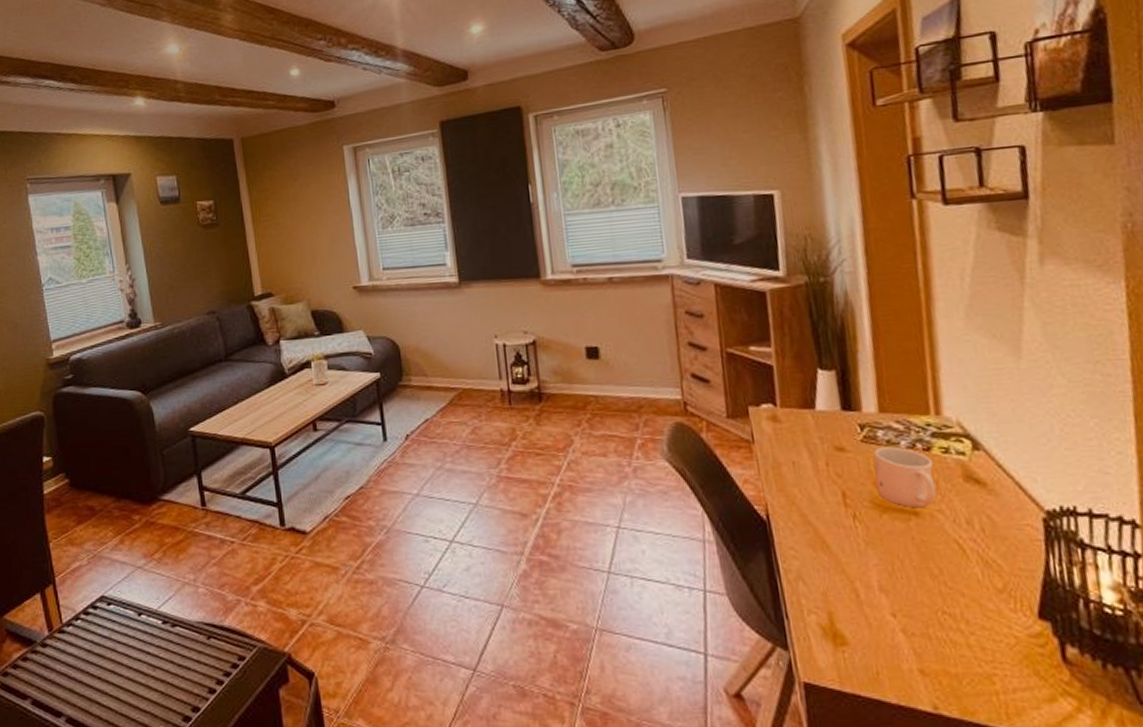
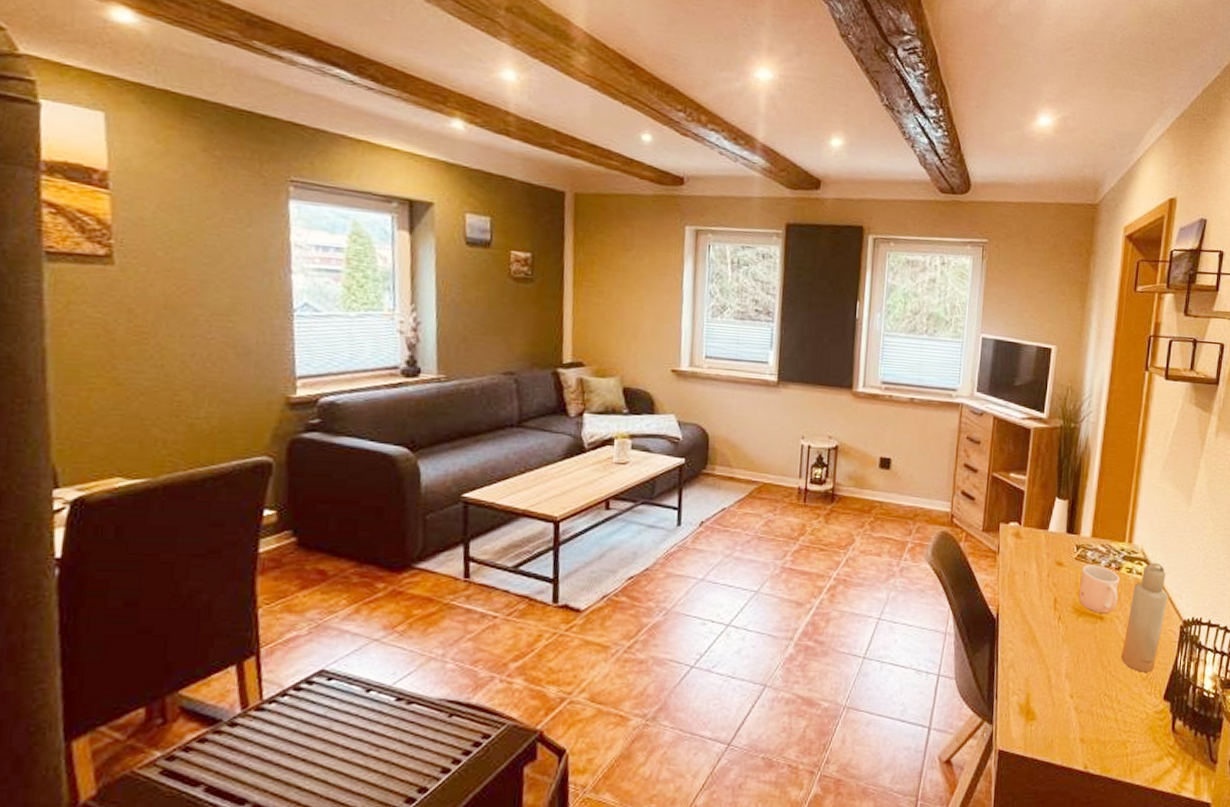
bottle: none [956,437,1015,582] -> present [1121,562,1168,672]

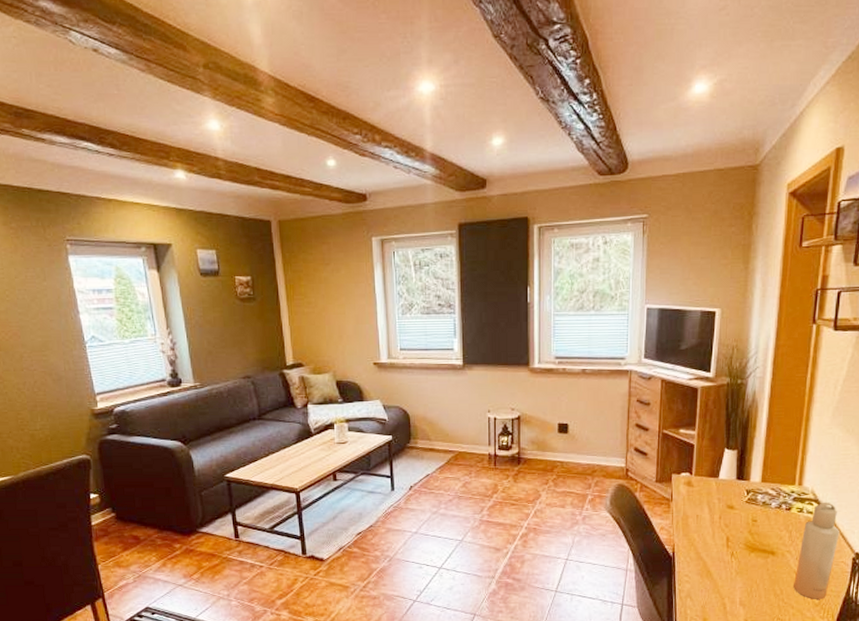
mug: present [1078,564,1120,613] -> none [750,506,791,549]

